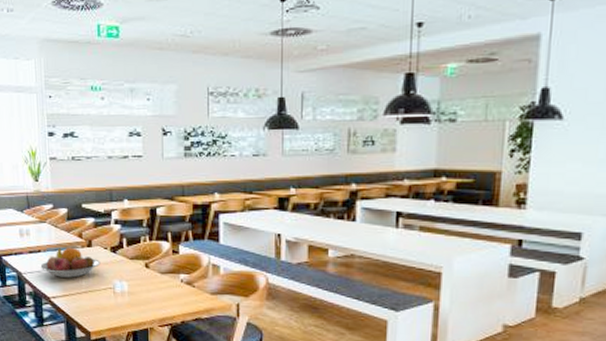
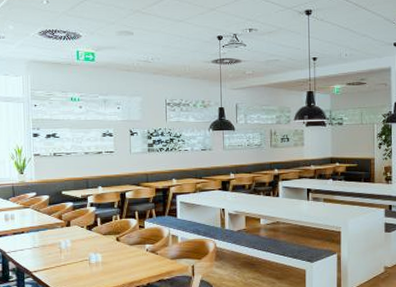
fruit bowl: present [39,247,100,278] -> none [22,227,78,254]

